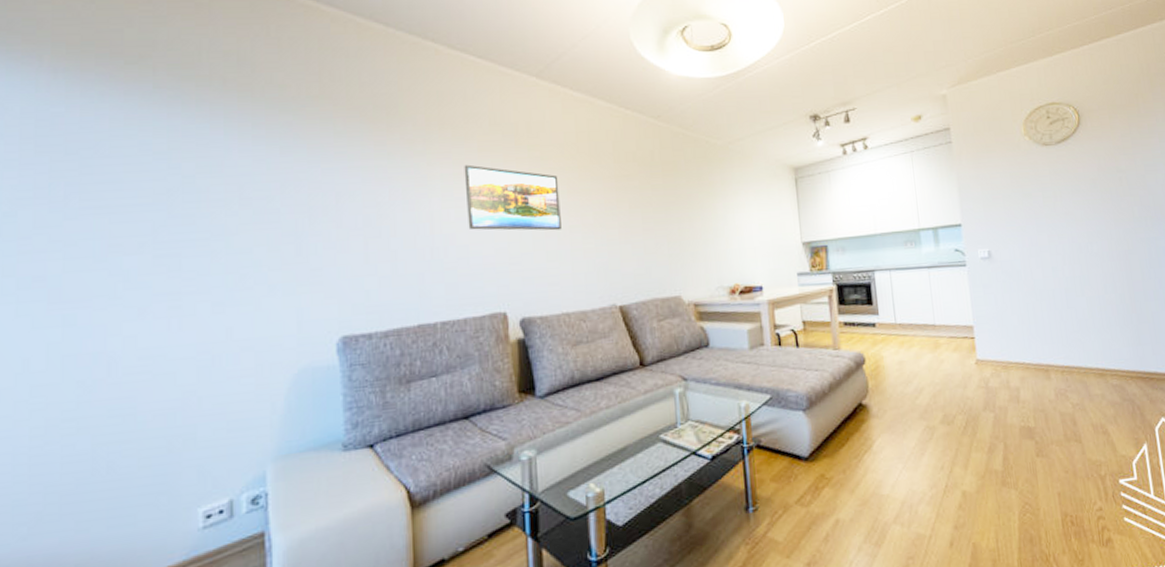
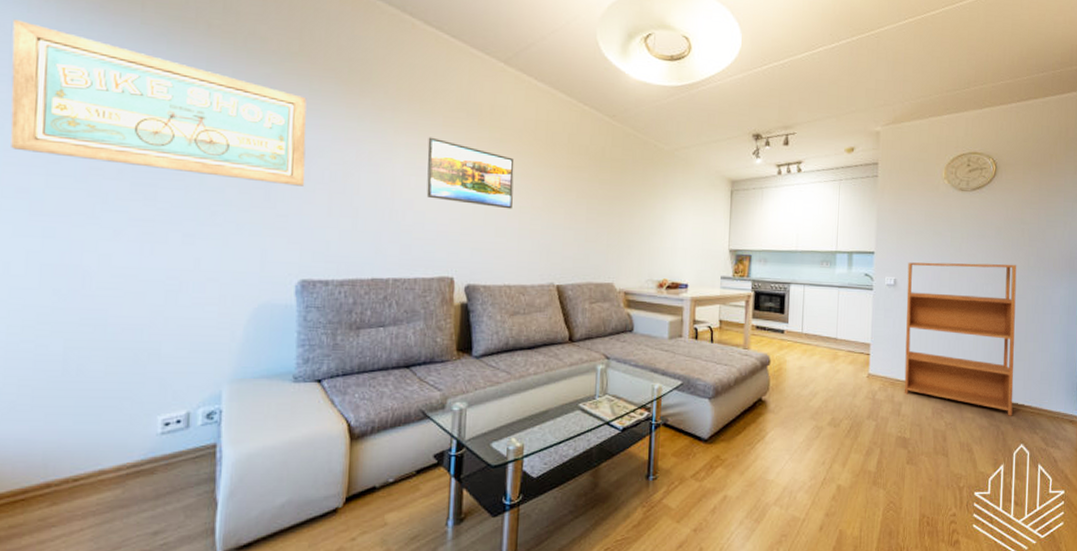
wall art: none [21,101,338,237] -> present [10,19,307,186]
bookshelf: none [1000,217,1146,387] -> present [904,262,1017,416]

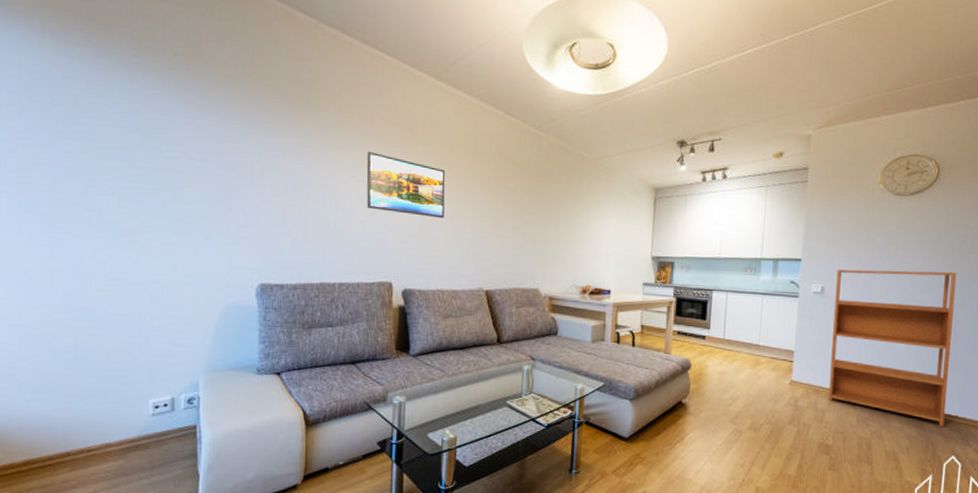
wall art: present [10,19,307,186] -> none [19,55,261,199]

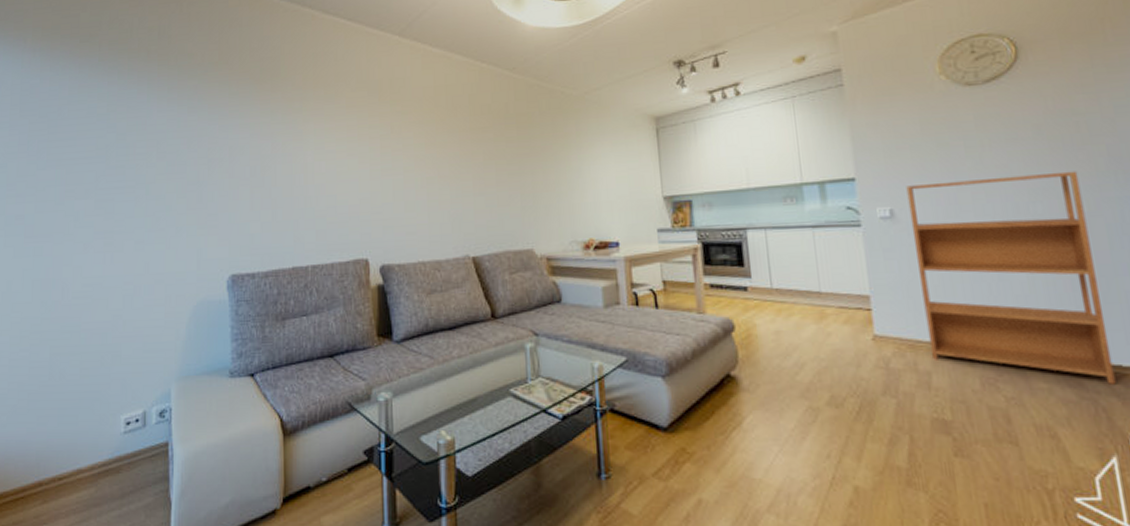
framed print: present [366,151,446,219] -> none [334,120,419,182]

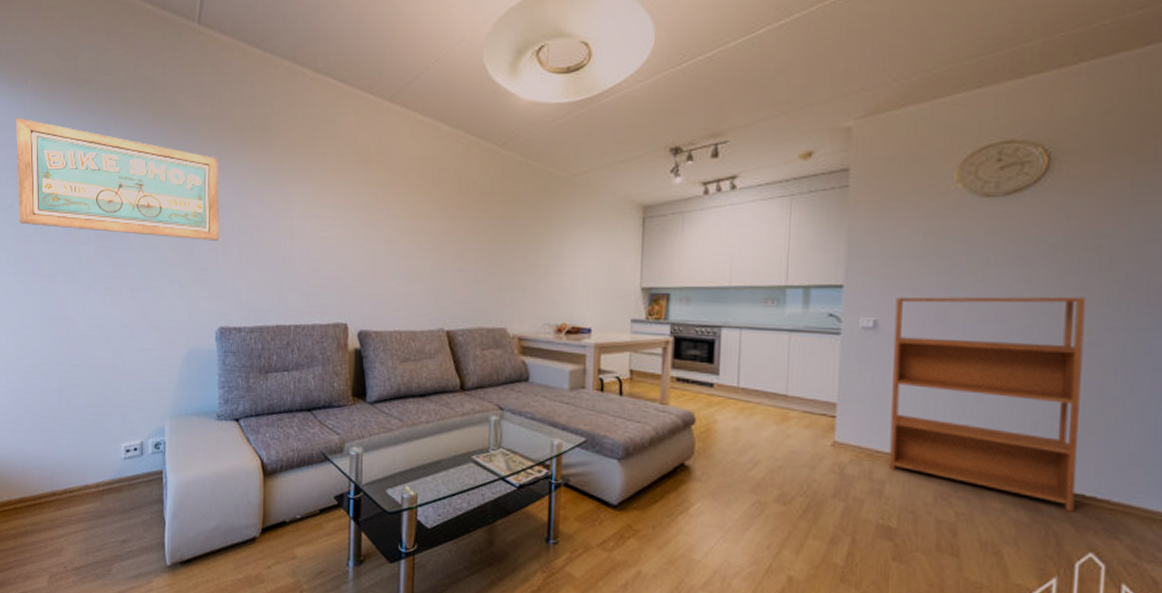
wall art: none [11,76,230,185] -> present [16,118,220,241]

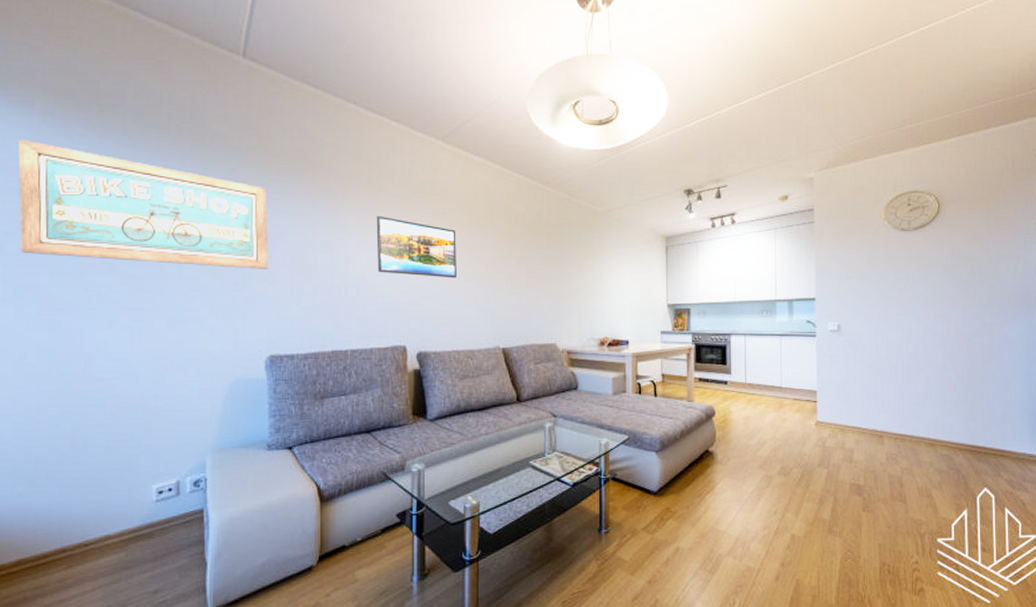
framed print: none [320,185,402,253] -> present [376,215,457,278]
bookshelf: present [888,296,1086,512] -> none [851,302,973,459]

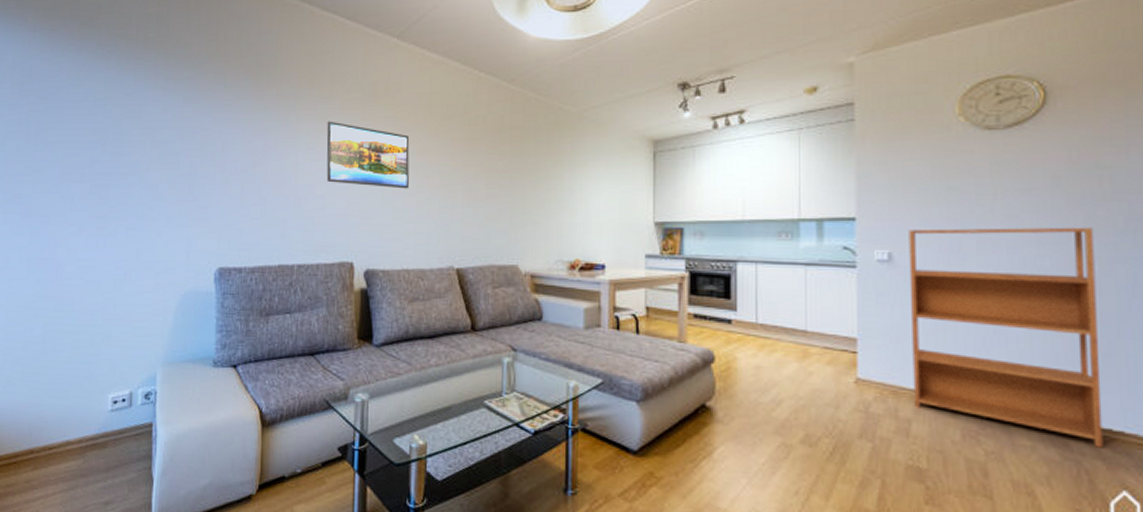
wall art: present [18,139,269,269] -> none [10,55,222,178]
bookshelf: none [851,302,973,459] -> present [908,227,1103,448]

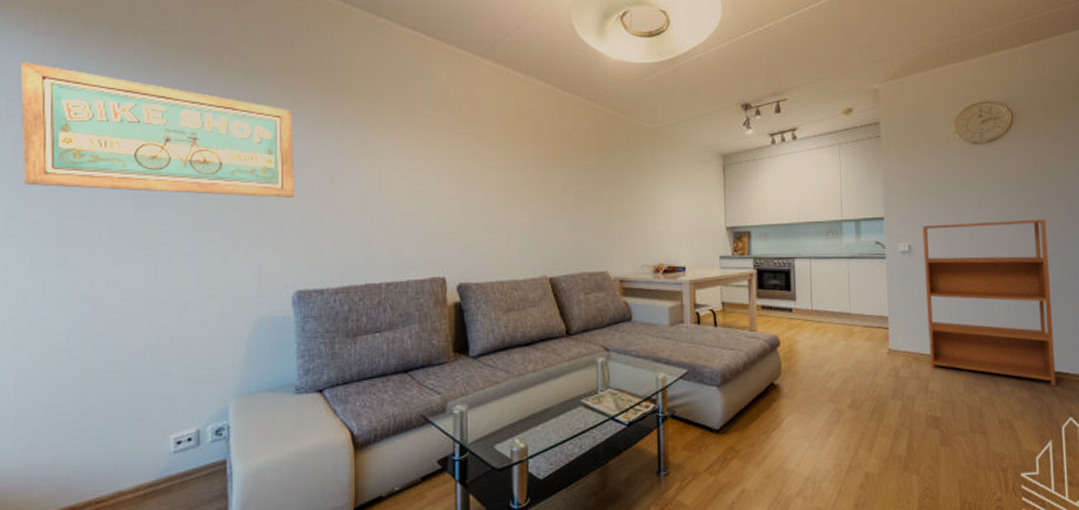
wall art: none [10,55,222,178] -> present [21,62,295,198]
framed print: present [326,121,410,189] -> none [411,137,499,204]

